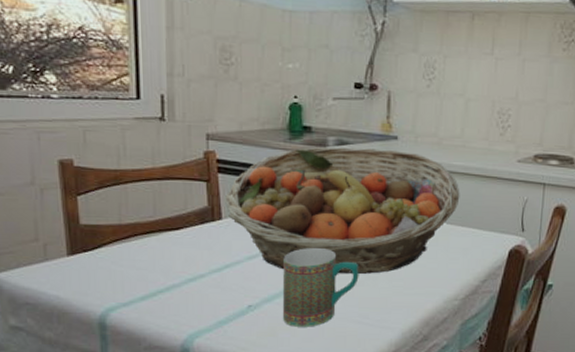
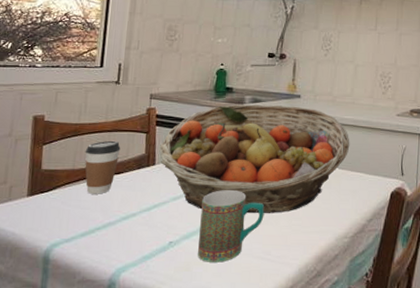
coffee cup: none [131,190,176,253] -> present [85,140,121,194]

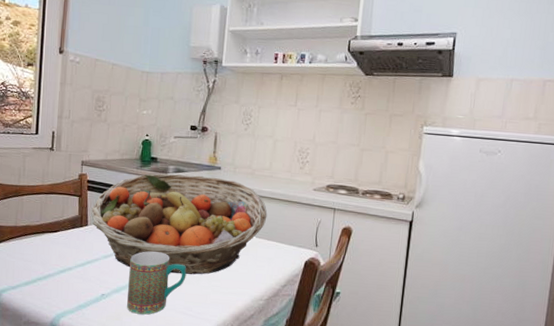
coffee cup: present [85,140,121,194] -> none [25,202,57,249]

